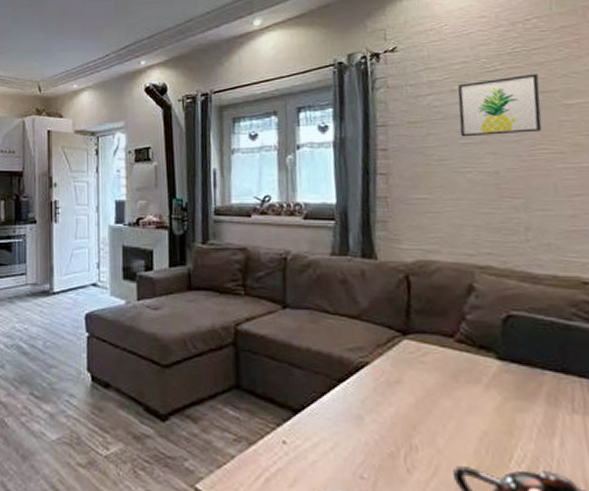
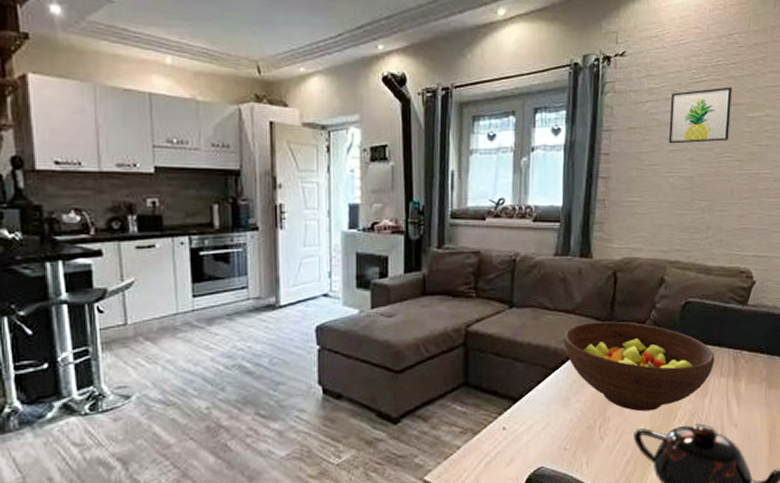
fruit bowl: none [349,330,561,446] -> present [563,321,715,412]

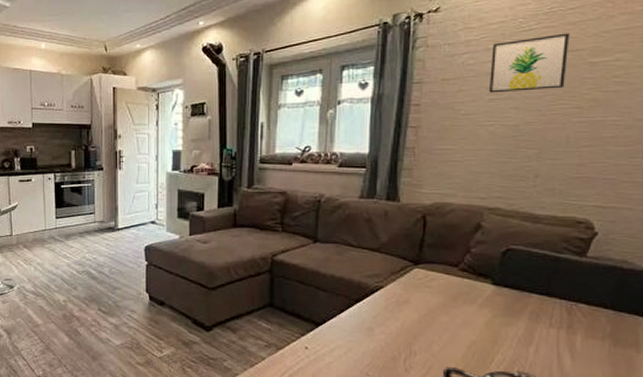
fruit bowl: present [563,321,715,412] -> none [368,261,543,352]

